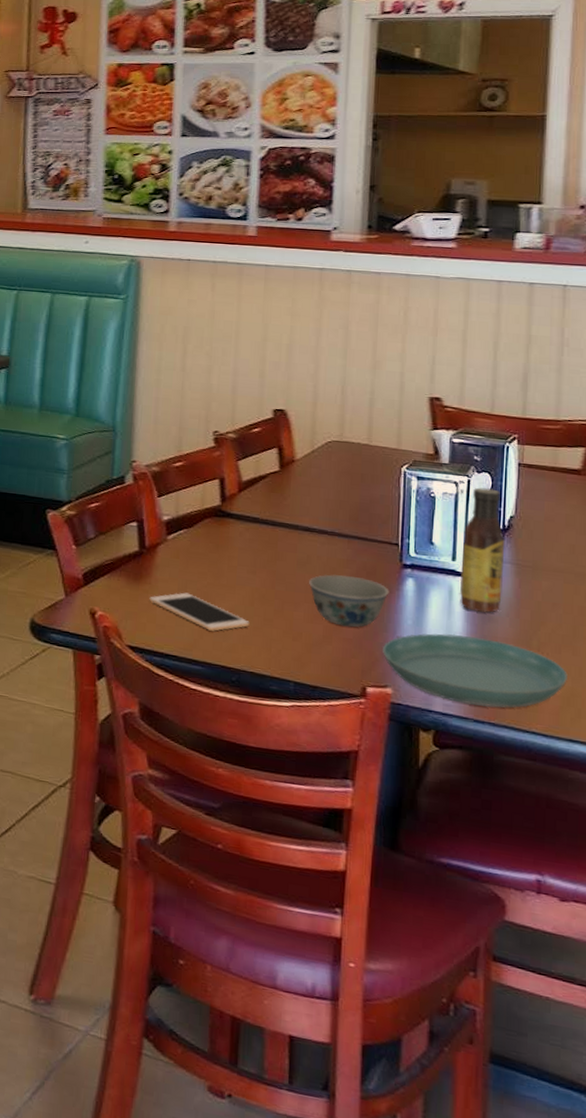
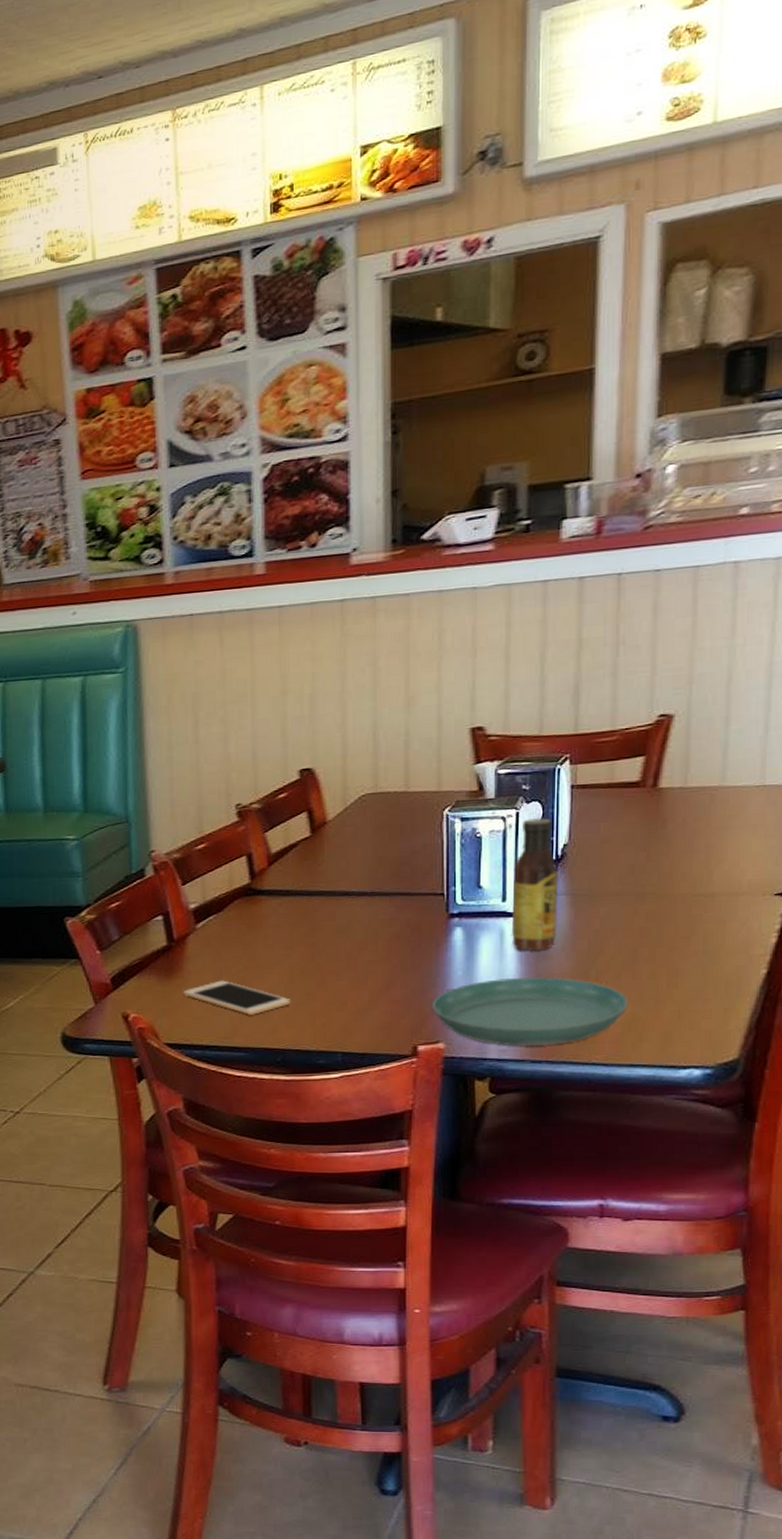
bowl: present [309,574,389,628] -> none [351,935,437,989]

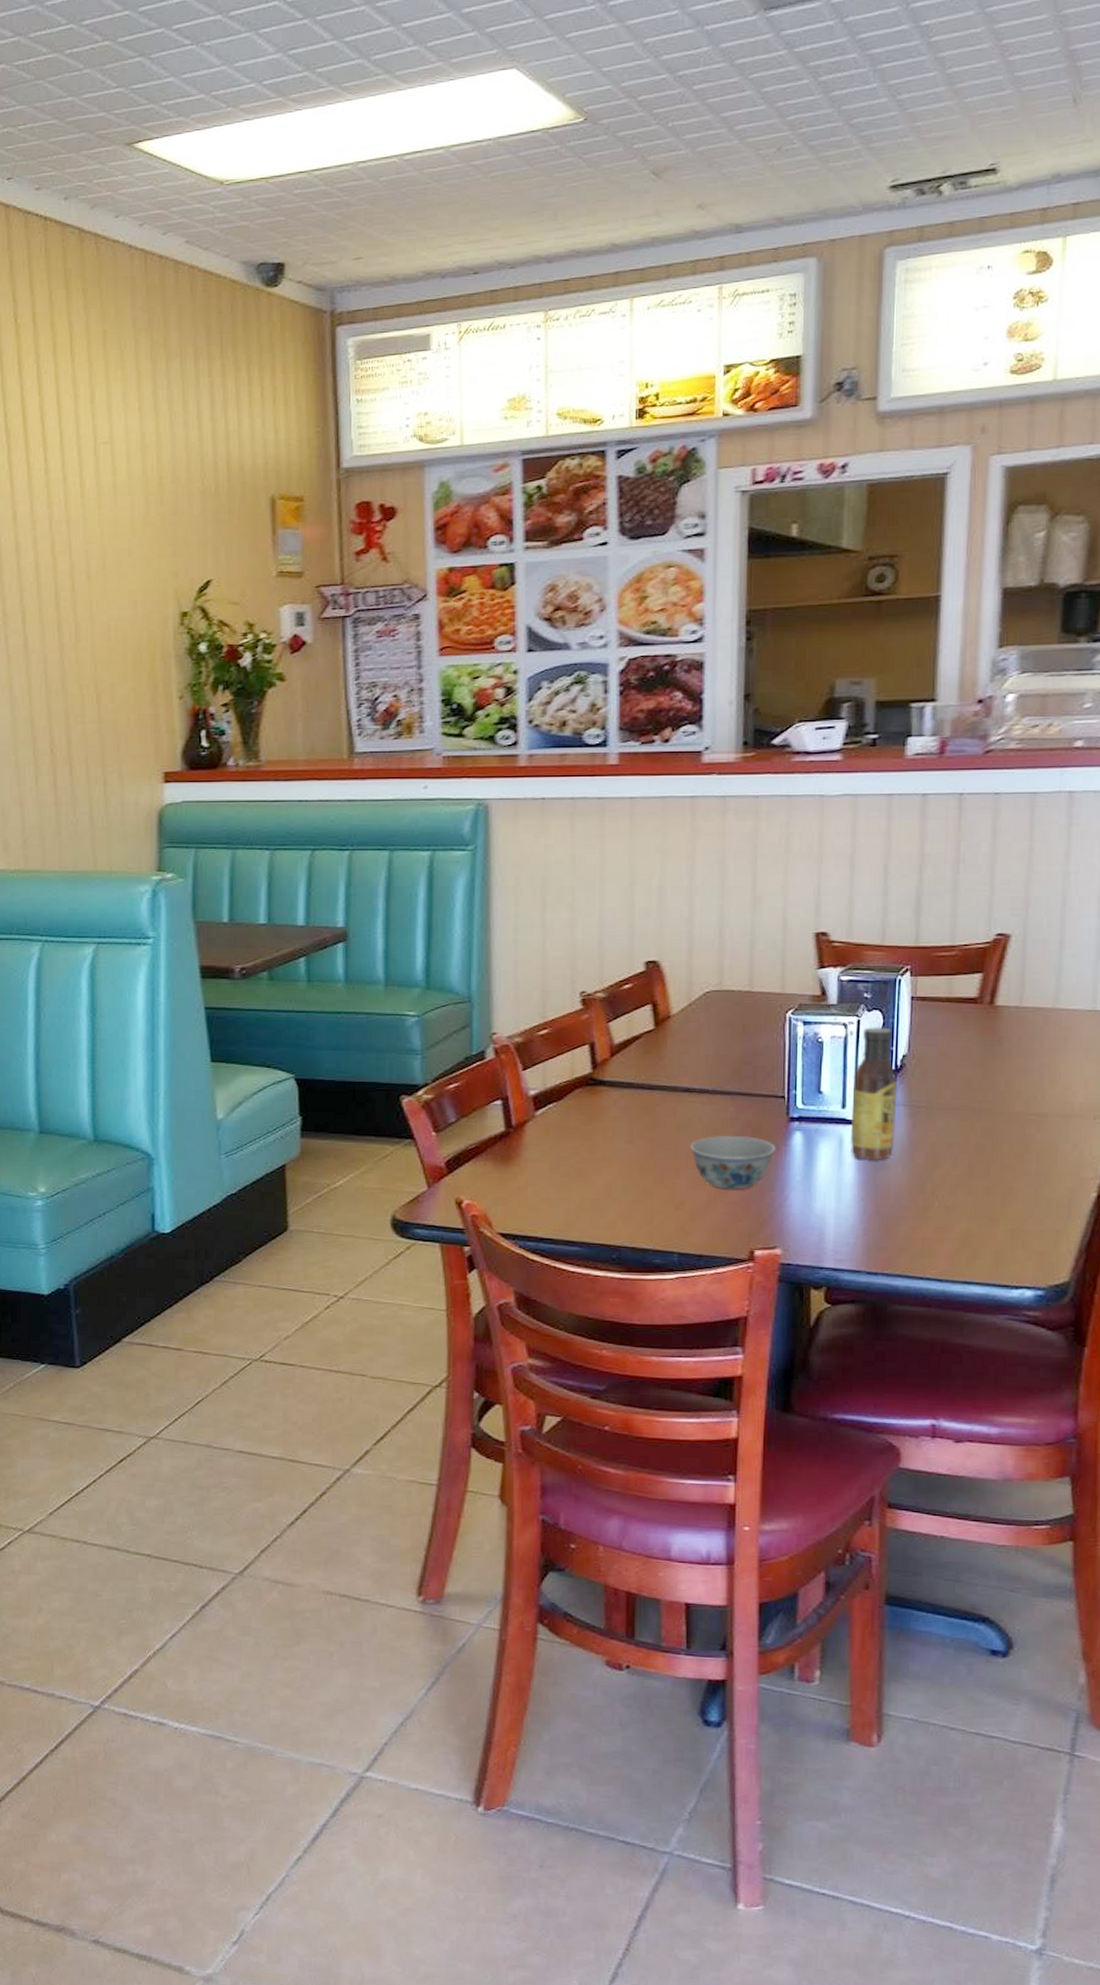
cell phone: present [183,980,291,1015] -> none [519,1171,629,1209]
bowl: none [351,935,437,989] -> present [690,1136,776,1190]
saucer: present [433,977,628,1046] -> none [770,1185,963,1257]

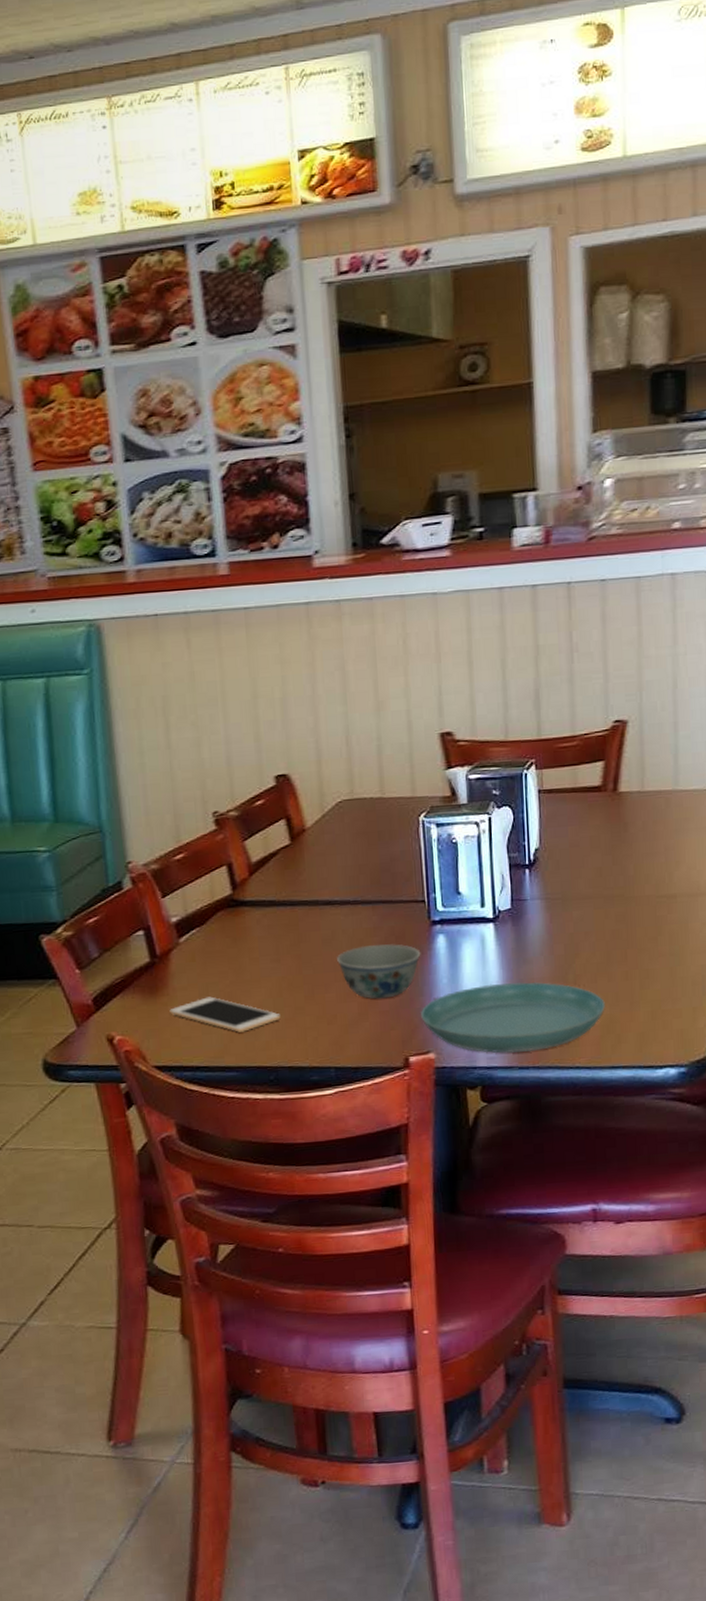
cell phone: none [519,1171,629,1209] -> present [169,996,281,1032]
saucer: none [770,1185,963,1257] -> present [421,981,605,1053]
sauce bottle: present [849,1027,898,1161] -> none [490,822,535,957]

